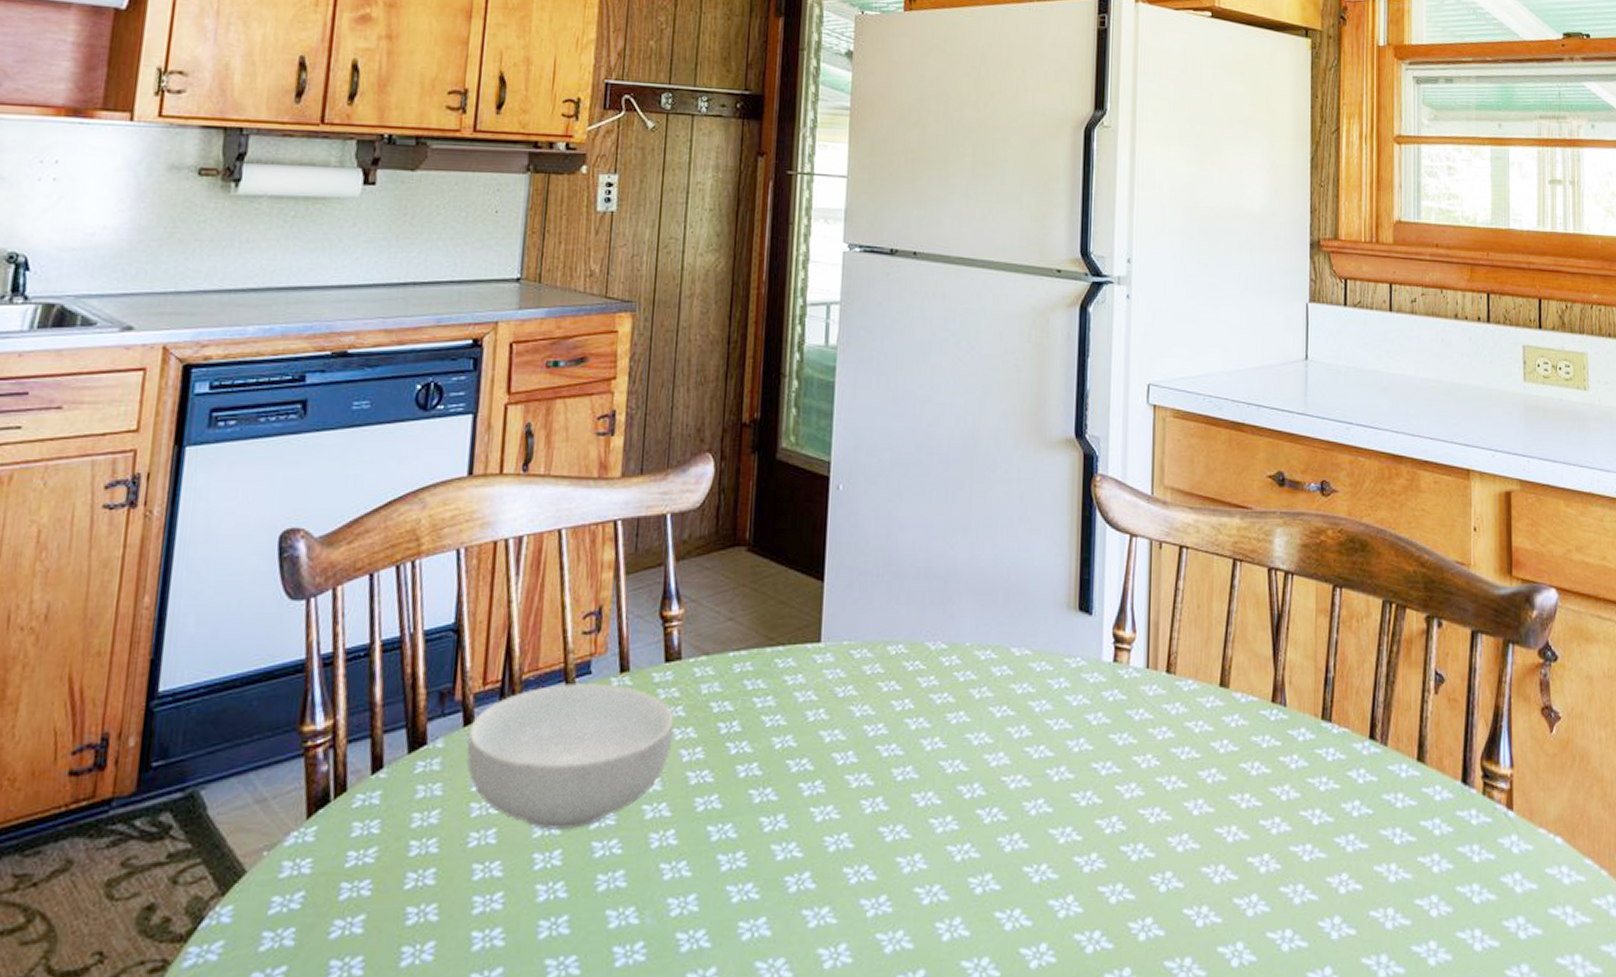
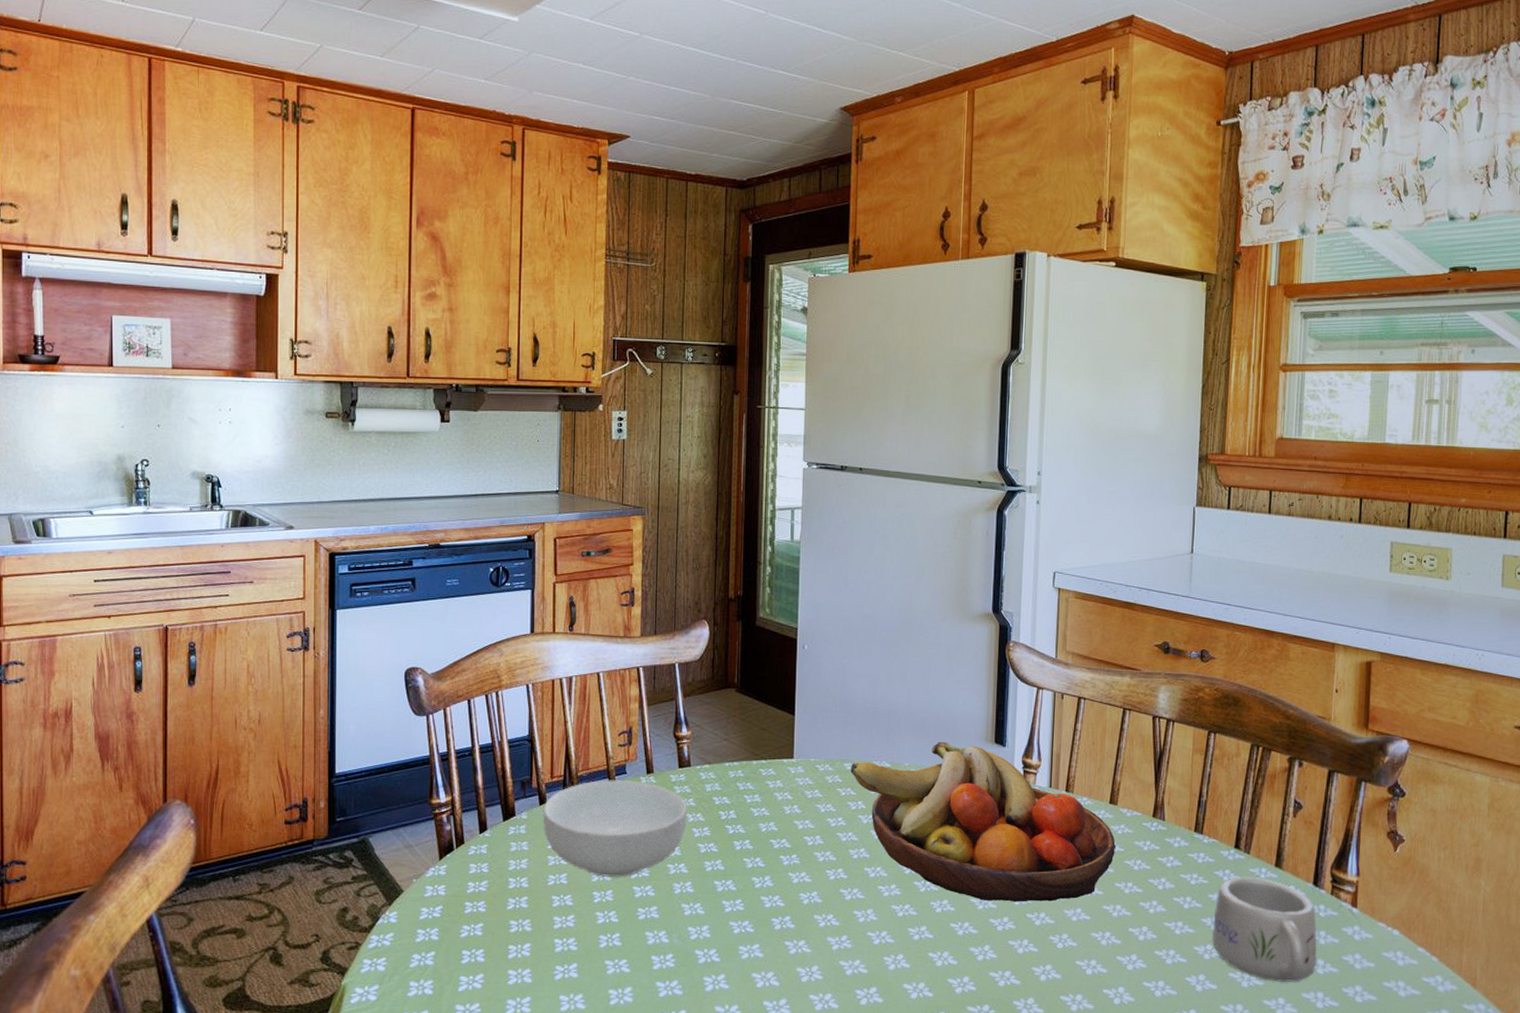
fruit bowl: none [895,611,1230,831] -> present [850,741,1117,902]
mug: none [1346,776,1471,919] -> present [1211,876,1317,982]

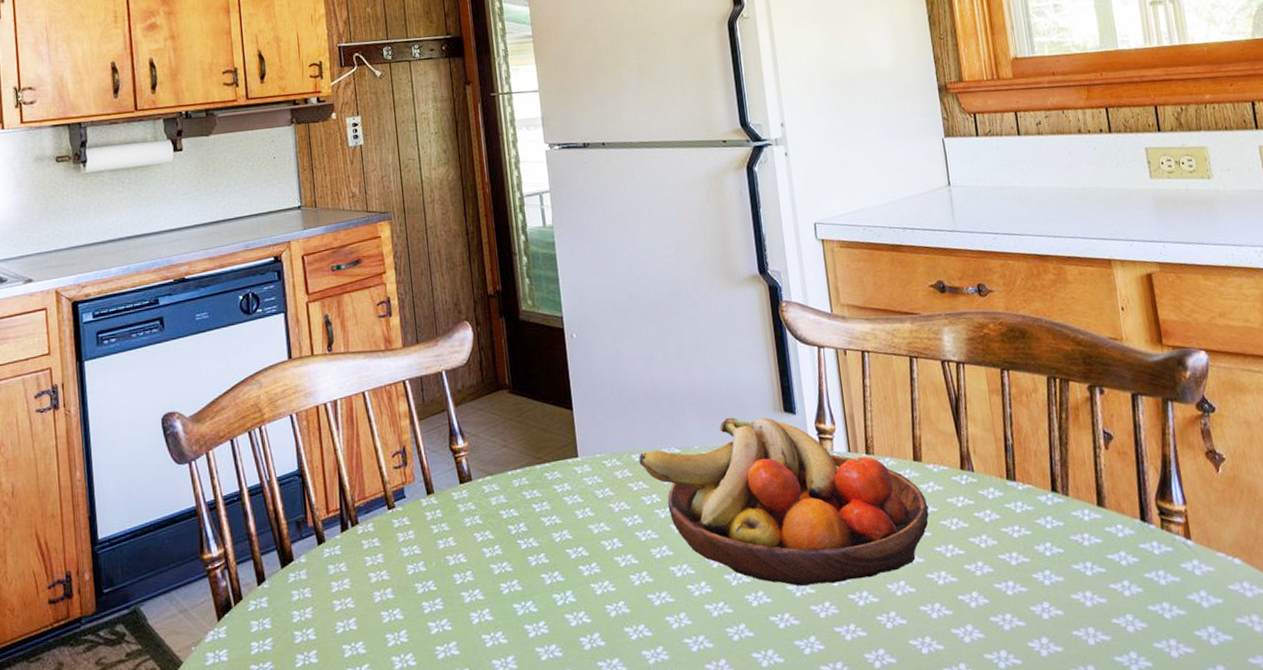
cereal bowl: present [543,780,687,877] -> none [322,504,476,616]
mug: present [1211,876,1317,982] -> none [1043,520,1162,634]

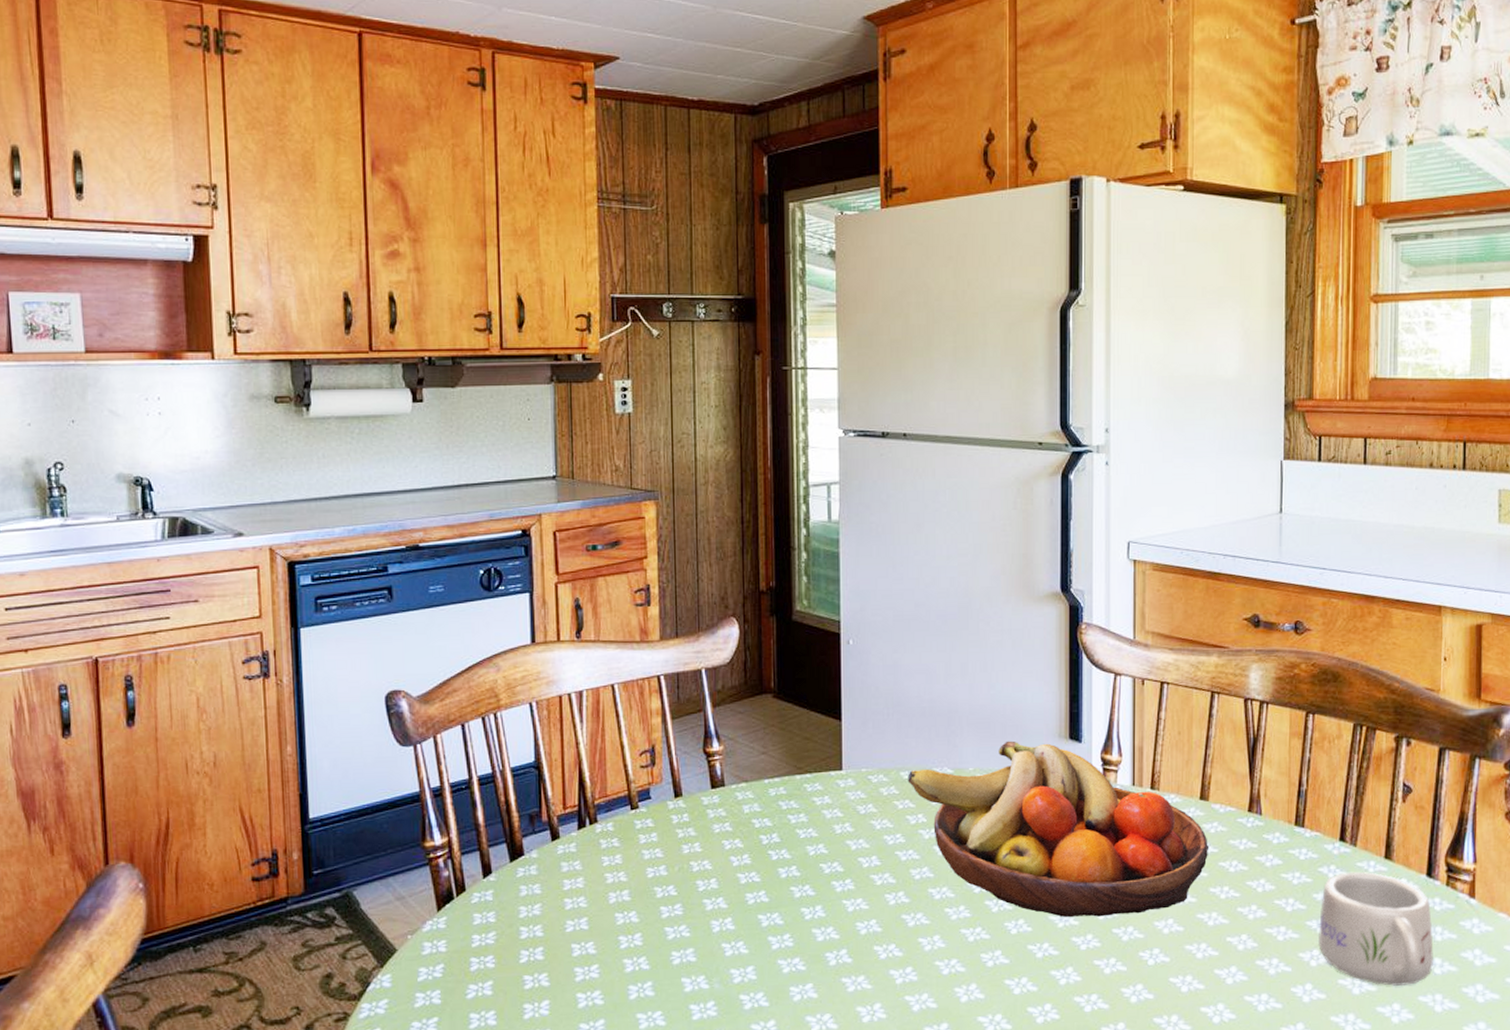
mug: none [1043,520,1162,634] -> present [1317,871,1434,986]

